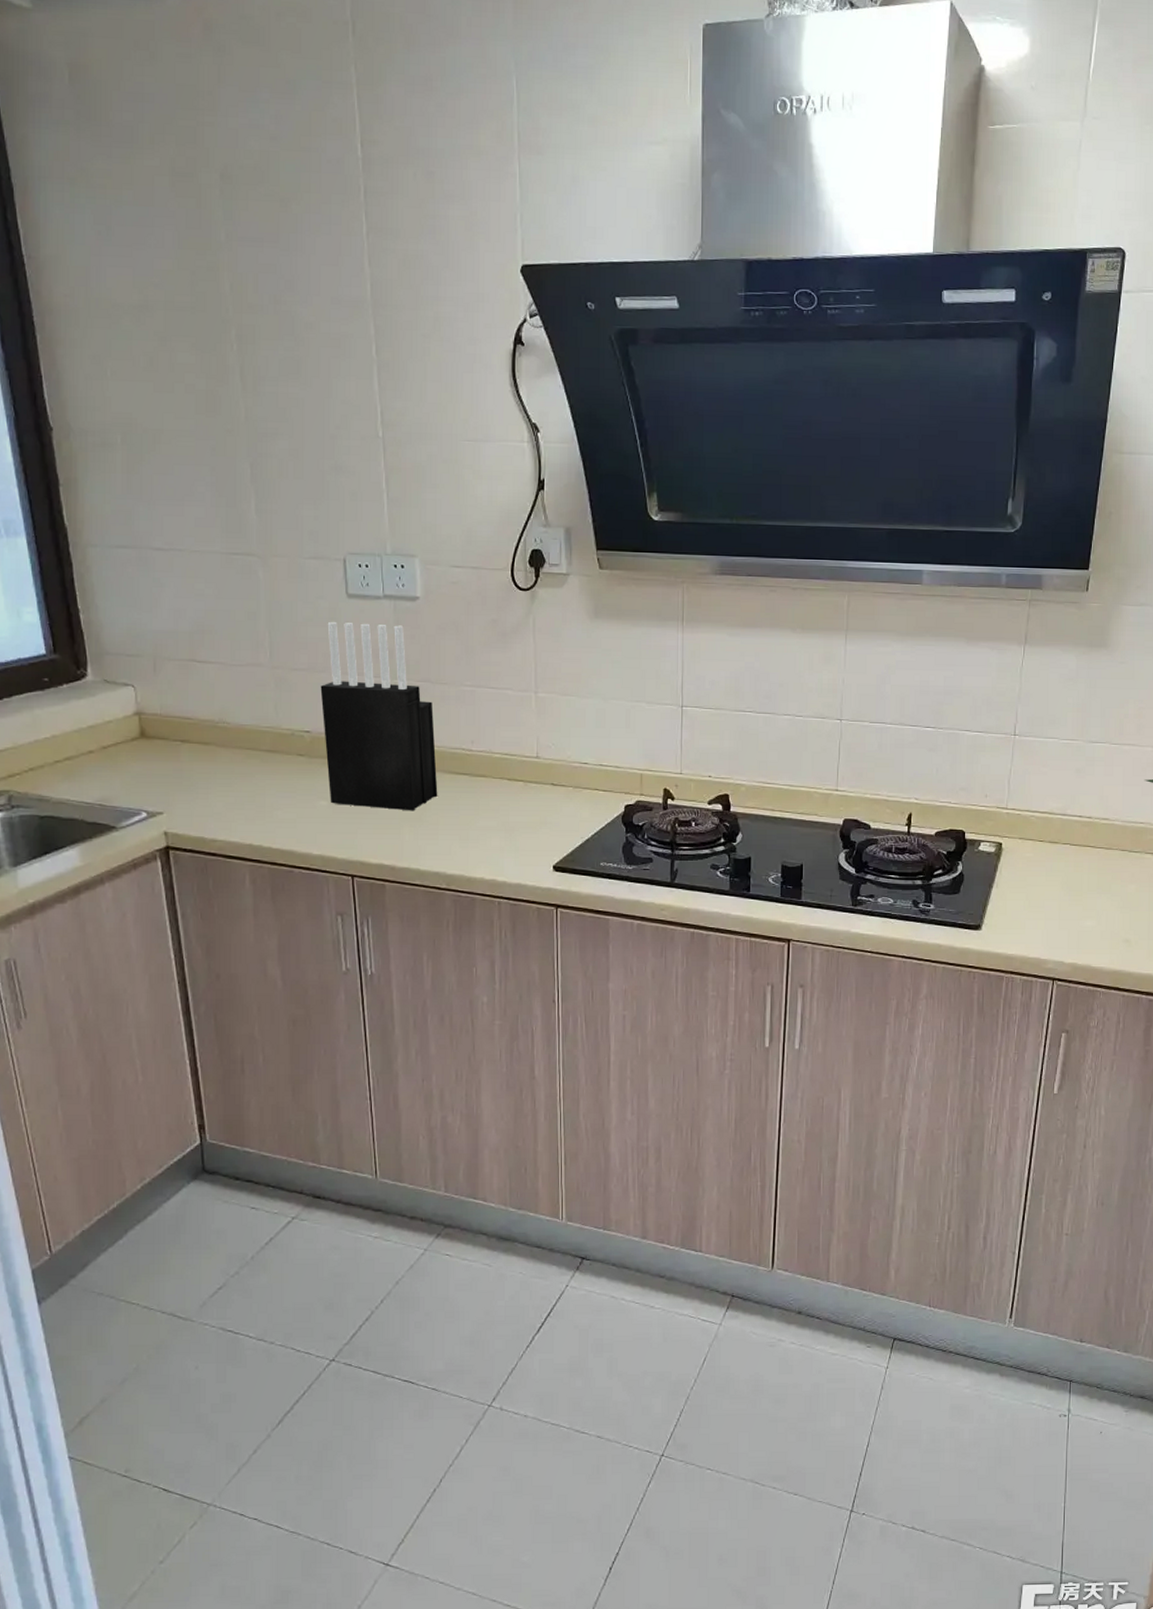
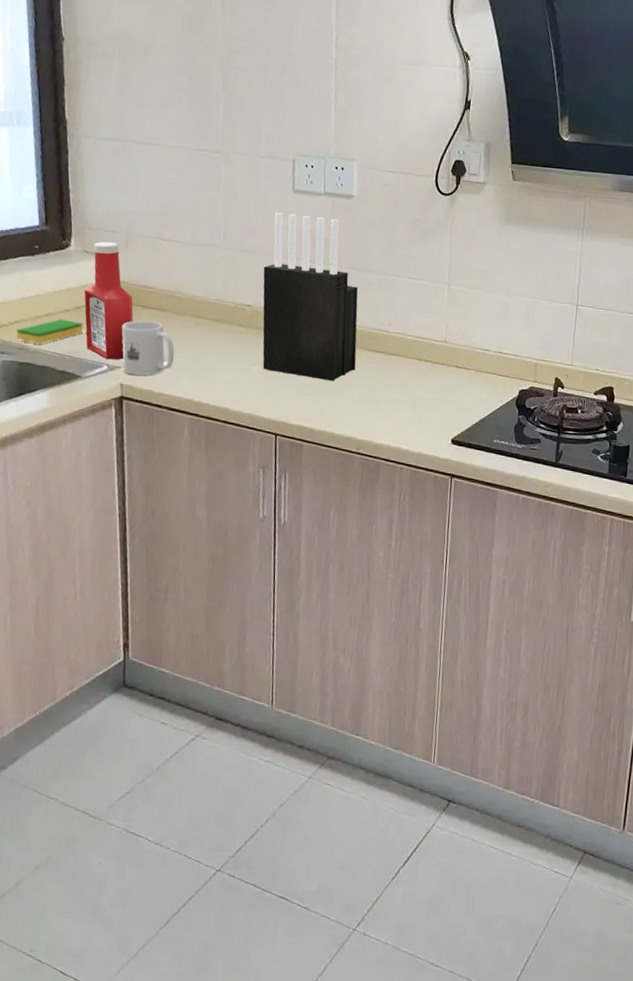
dish sponge: none [32,762,114,794] -> present [16,319,84,345]
ketchup bottle: none [109,669,173,805] -> present [84,242,134,360]
mug: none [159,756,226,821] -> present [122,320,175,376]

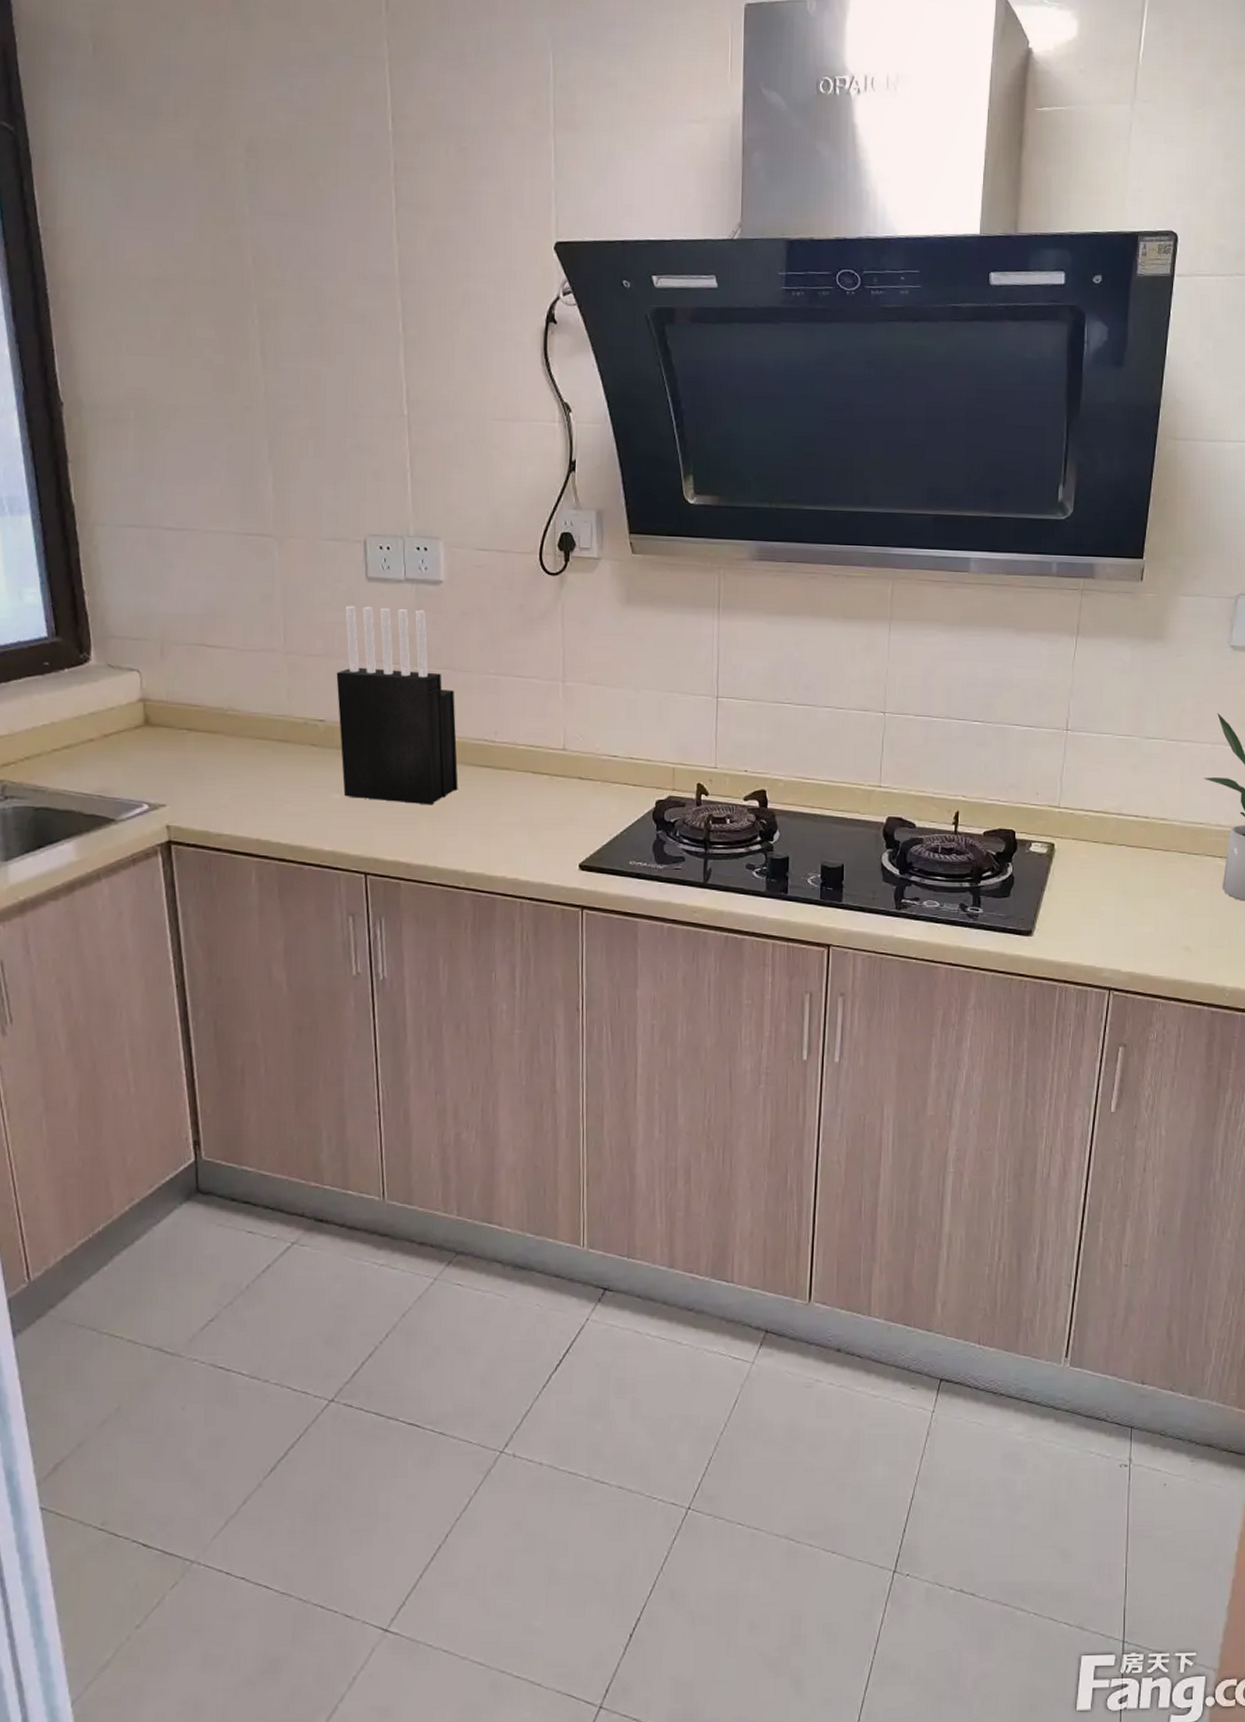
dish sponge: present [16,319,84,345] -> none [28,751,115,784]
ketchup bottle: present [84,242,134,360] -> none [111,653,178,797]
mug: present [122,320,175,376] -> none [164,746,233,814]

